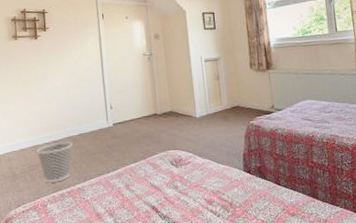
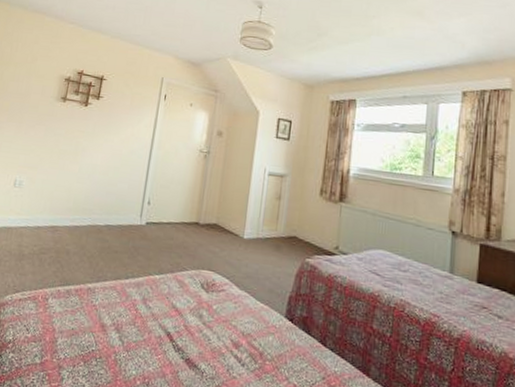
wastebasket: present [36,141,73,183] -> none [53,228,95,275]

